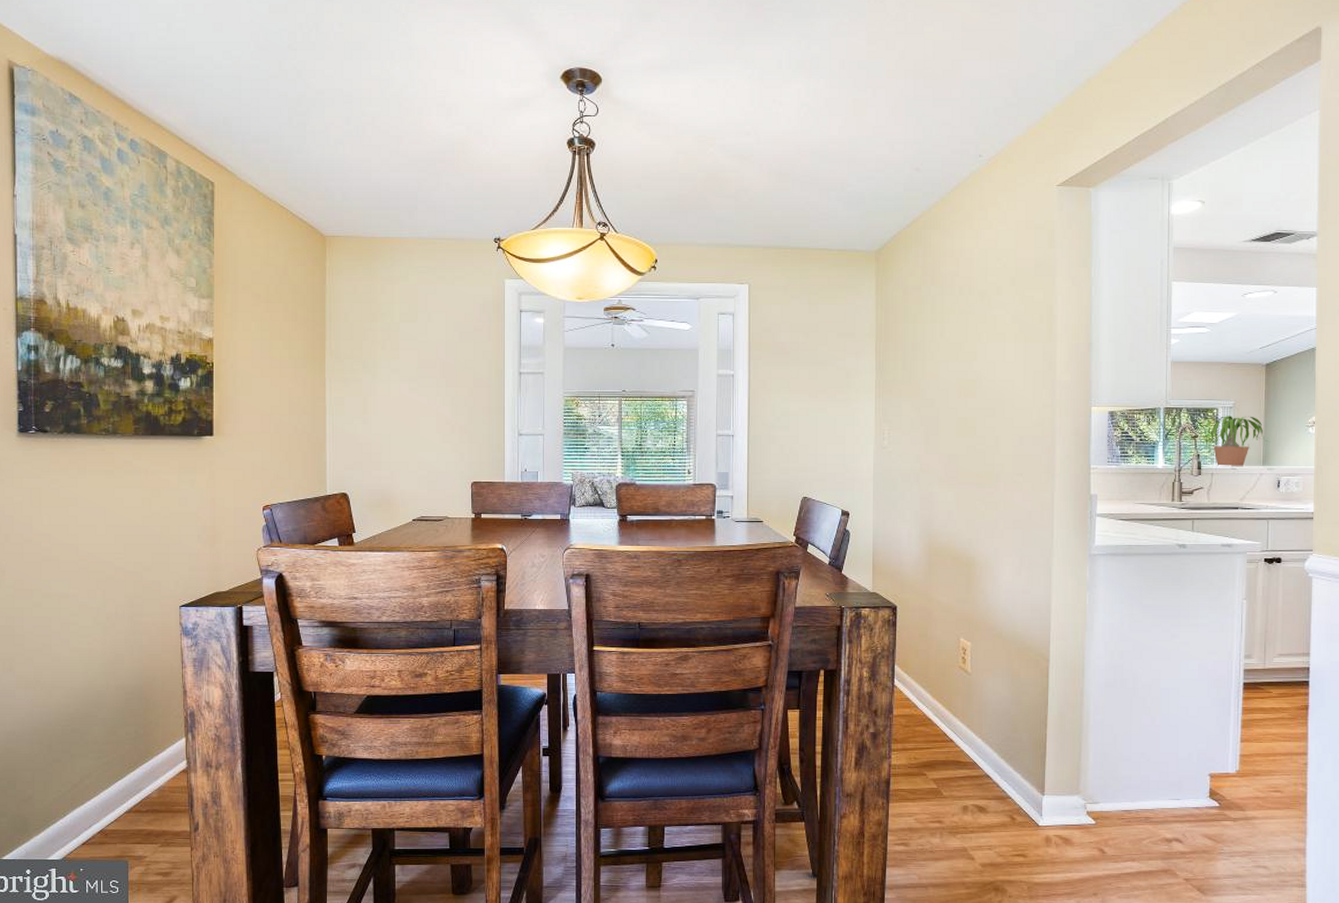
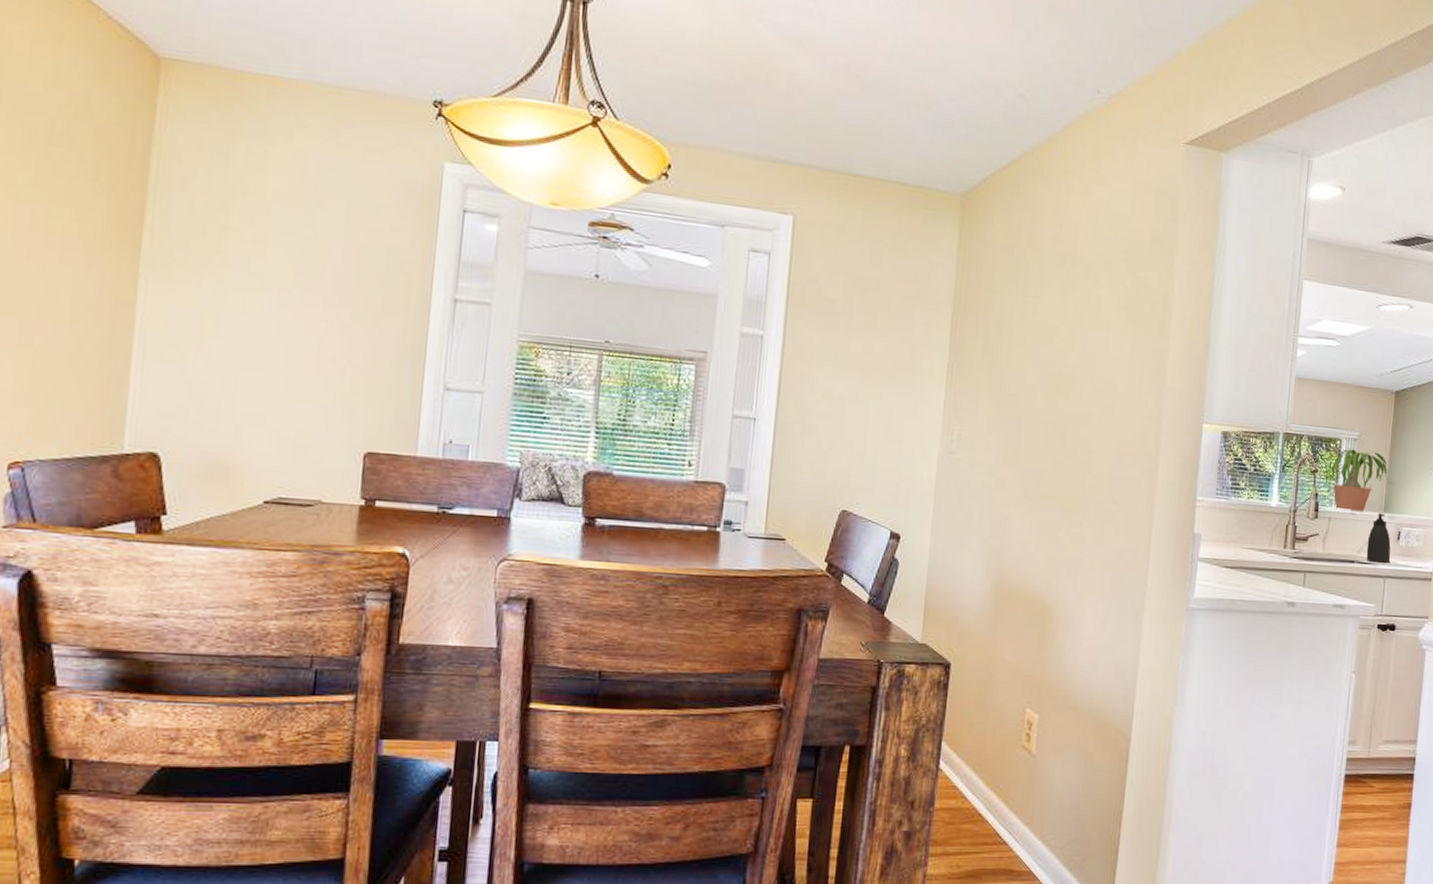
soap dispenser: none [1249,466,1272,508] -> present [1366,513,1391,564]

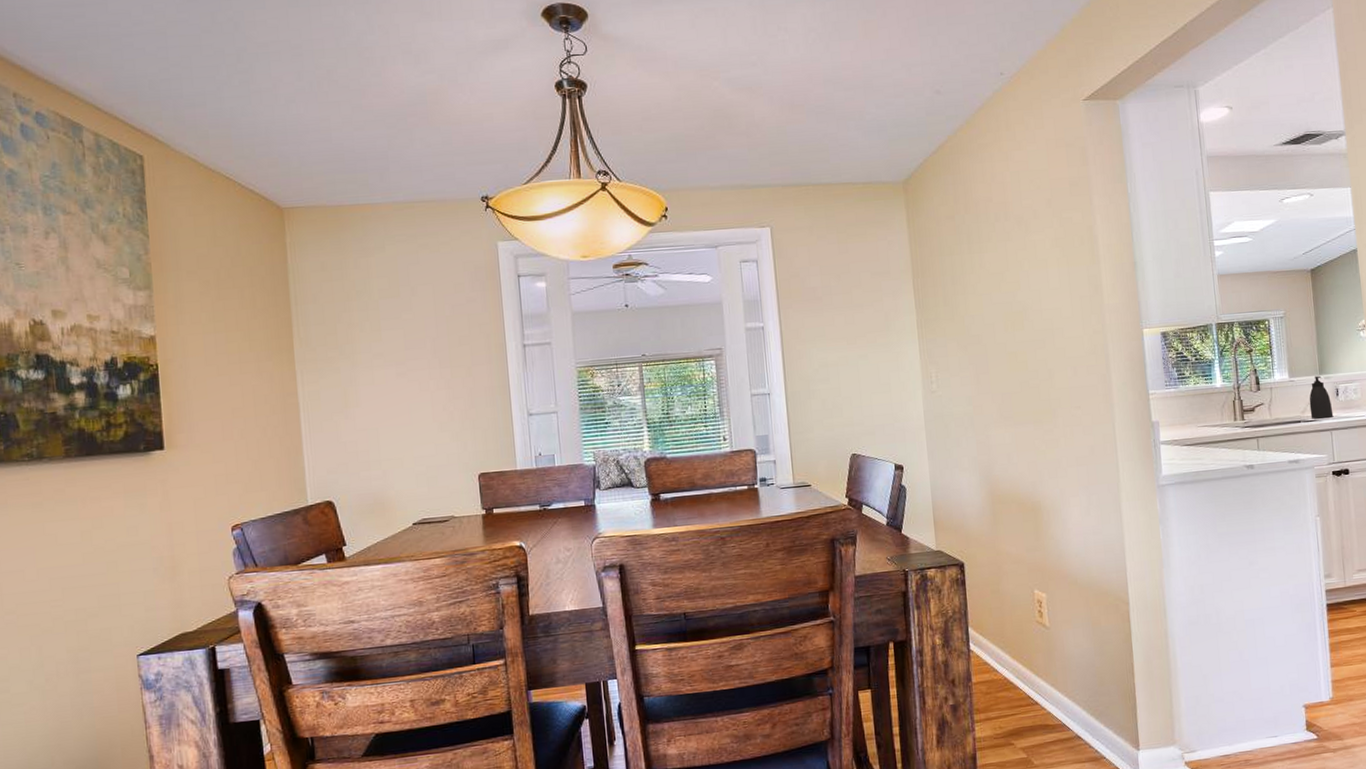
potted plant: present [1321,449,1392,511] -> none [1256,324,1322,379]

